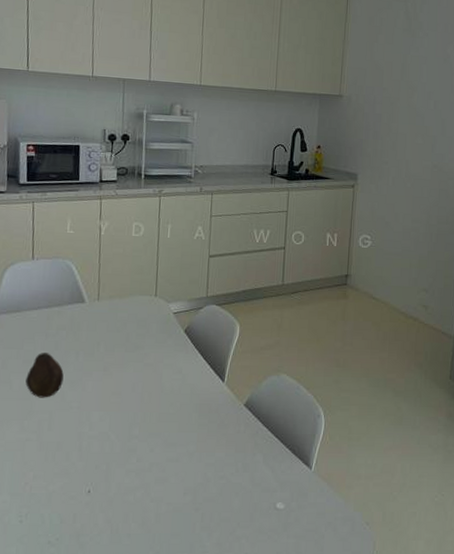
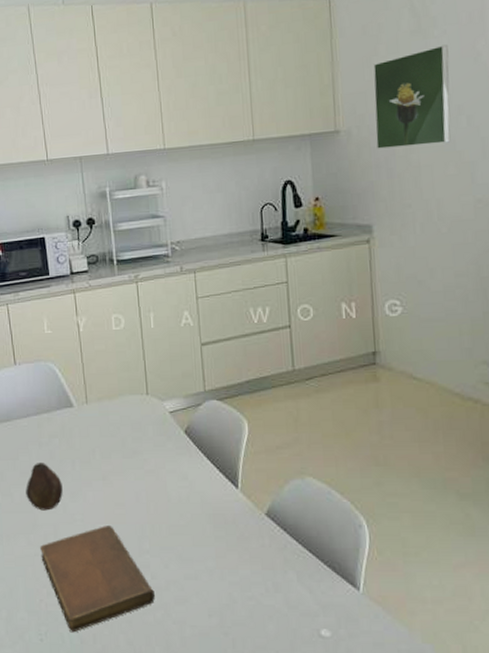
notebook: none [32,412,138,513] -> present [40,524,155,633]
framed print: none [368,44,428,119] -> present [373,44,451,149]

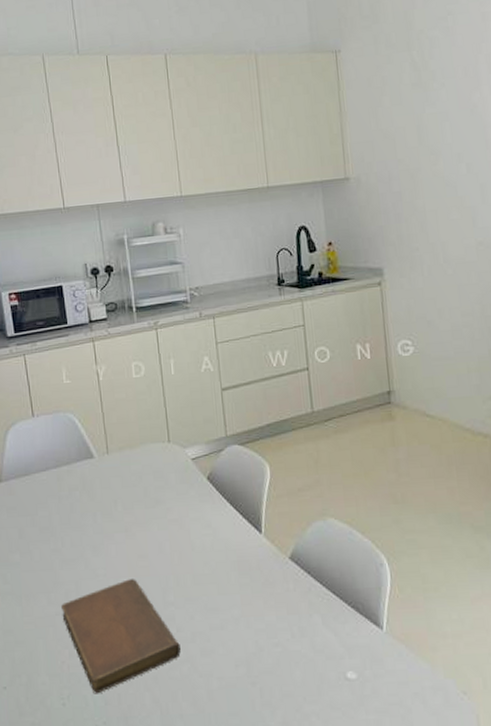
fruit: present [26,463,63,511] -> none [45,517,84,568]
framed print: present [373,44,451,149] -> none [379,96,452,195]

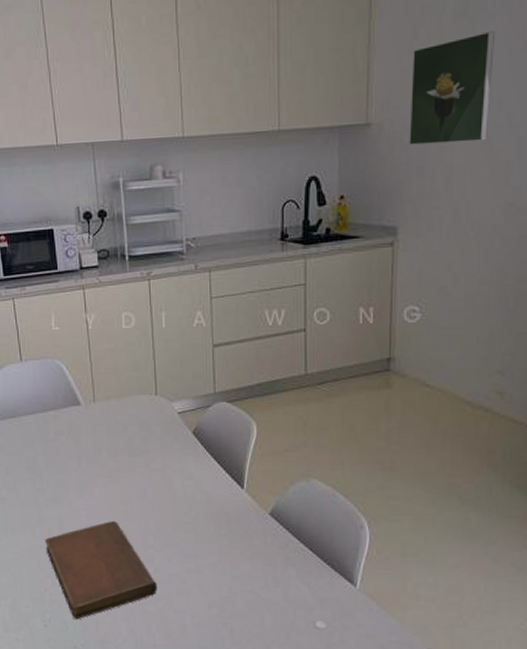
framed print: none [379,96,452,195] -> present [409,30,495,145]

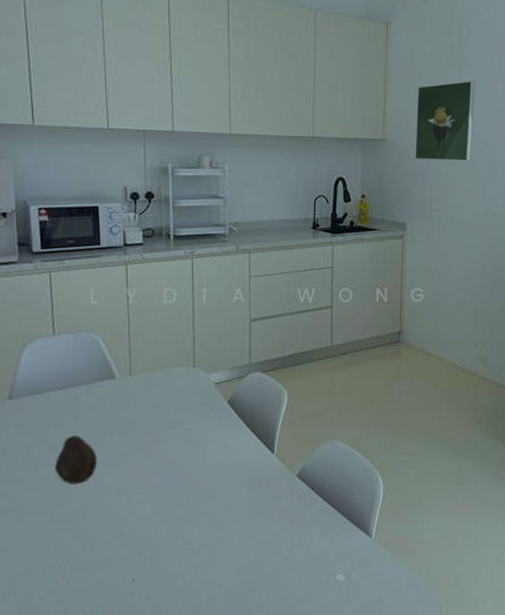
fruit: none [31,459,69,506] -> present [55,435,97,485]
notebook: present [45,520,157,620] -> none [66,494,186,606]

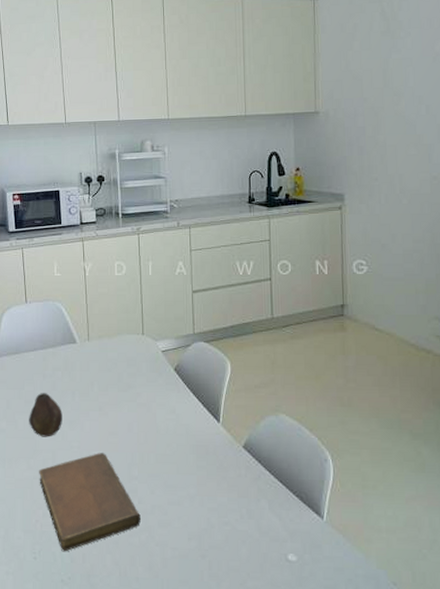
notebook: none [66,494,186,606] -> present [39,452,141,552]
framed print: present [415,80,475,161] -> none [349,44,412,129]

